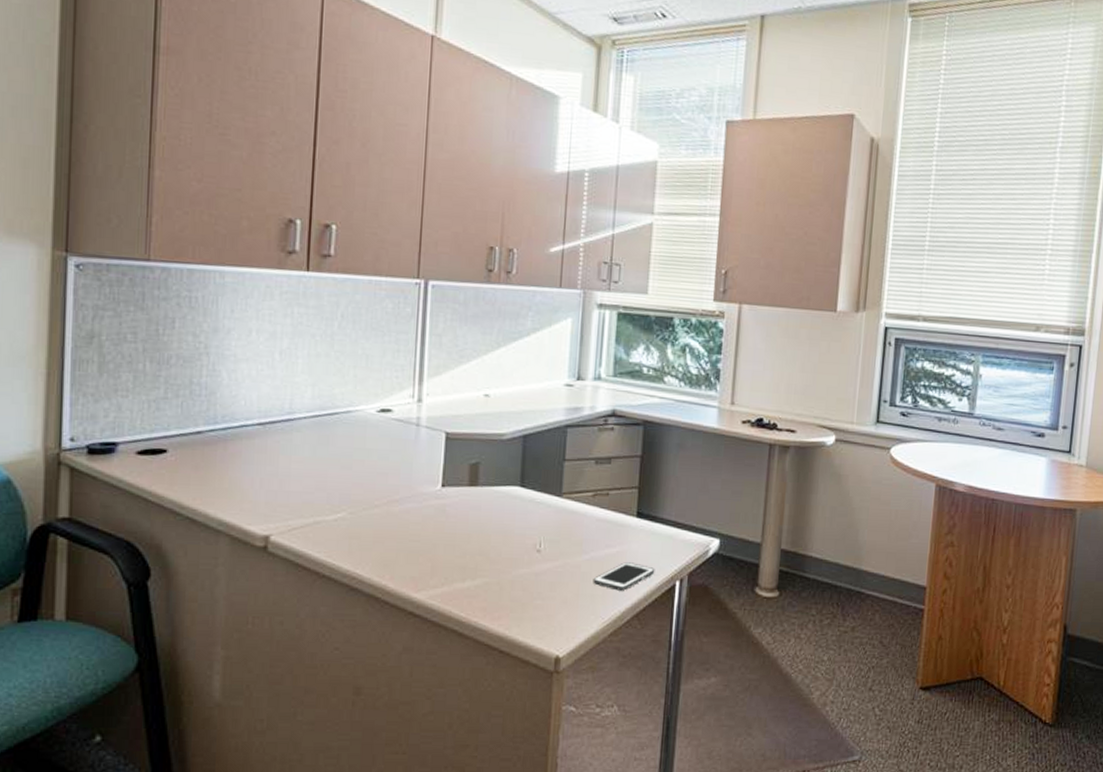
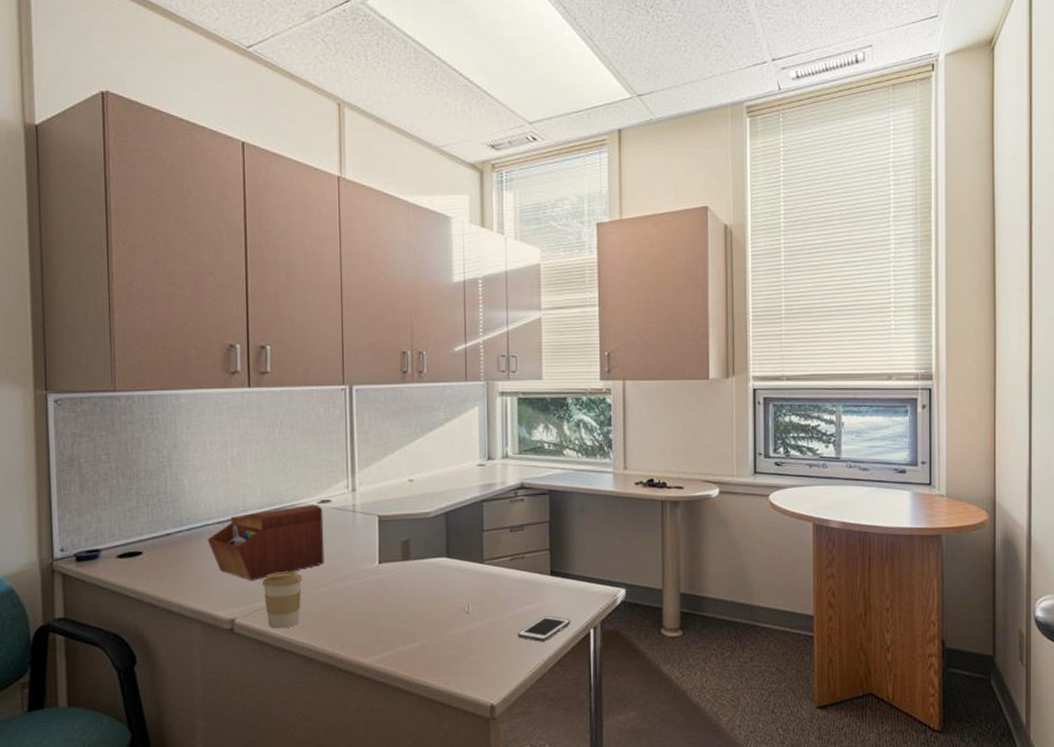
sewing box: none [244,412,382,494] -> present [207,504,325,581]
coffee cup: none [305,487,353,551] -> present [262,571,303,629]

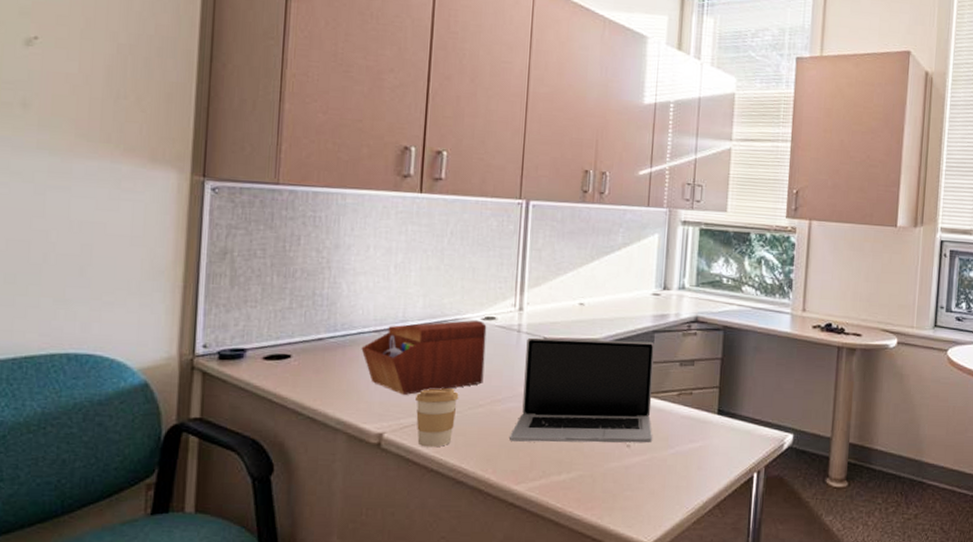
laptop: none [354,511,491,617] -> present [510,337,655,443]
cell phone: present [517,616,571,642] -> none [678,456,735,482]

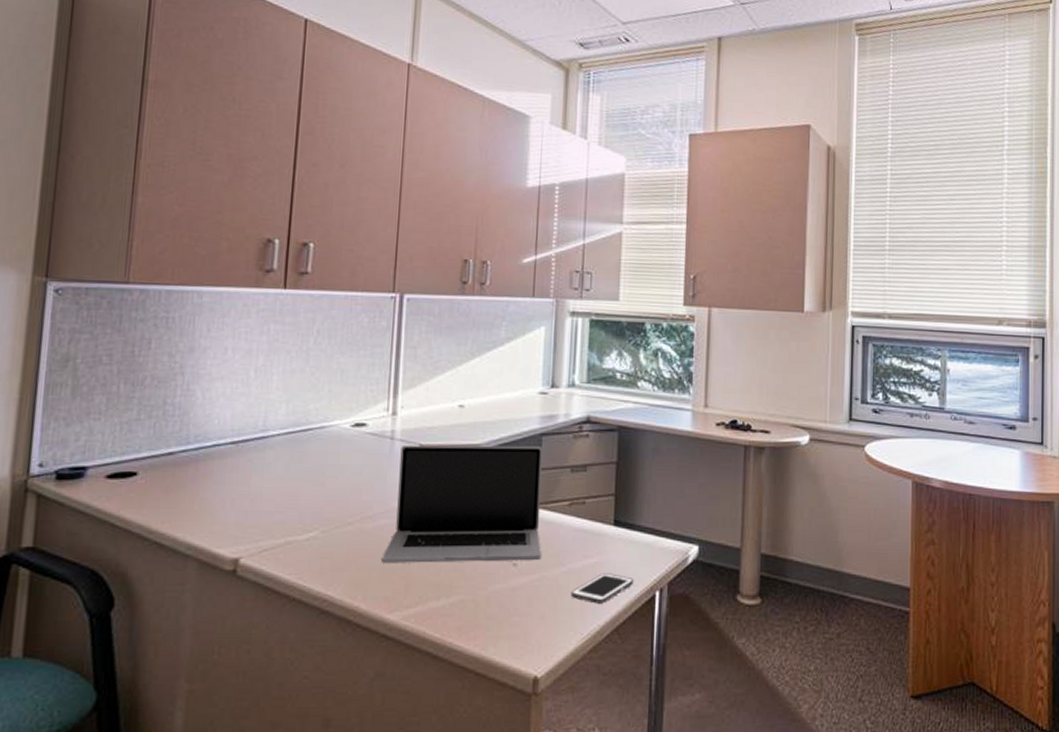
sewing box: present [361,320,487,395] -> none [216,427,357,514]
coffee cup: present [416,388,459,448] -> none [276,505,325,573]
cell phone: none [678,456,735,482] -> present [571,573,634,604]

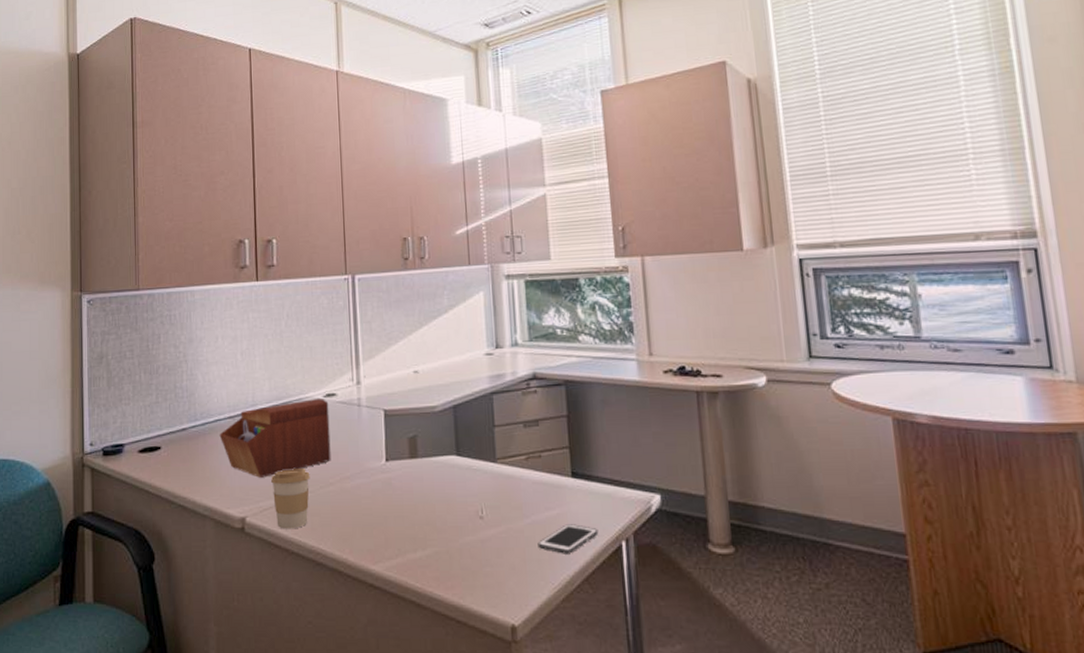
sewing box: none [216,427,357,514] -> present [219,398,331,478]
coffee cup: none [276,505,325,573] -> present [271,468,310,529]
laptop: present [382,445,543,563] -> none [362,405,506,519]

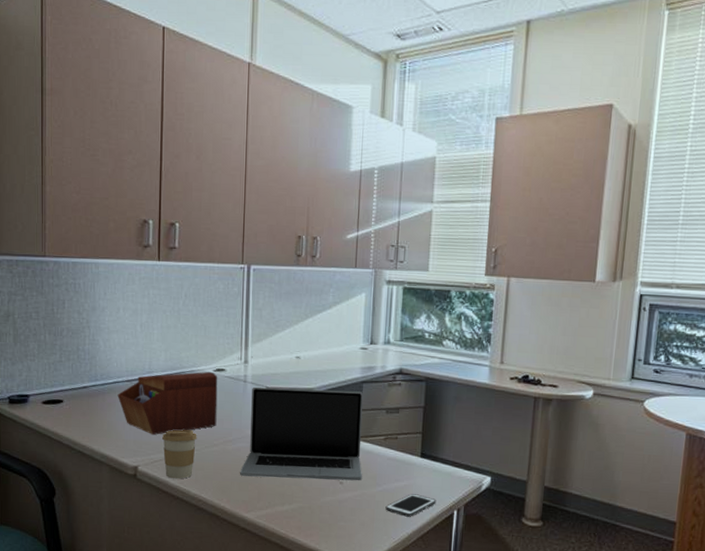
laptop: none [362,405,506,519] -> present [240,386,364,481]

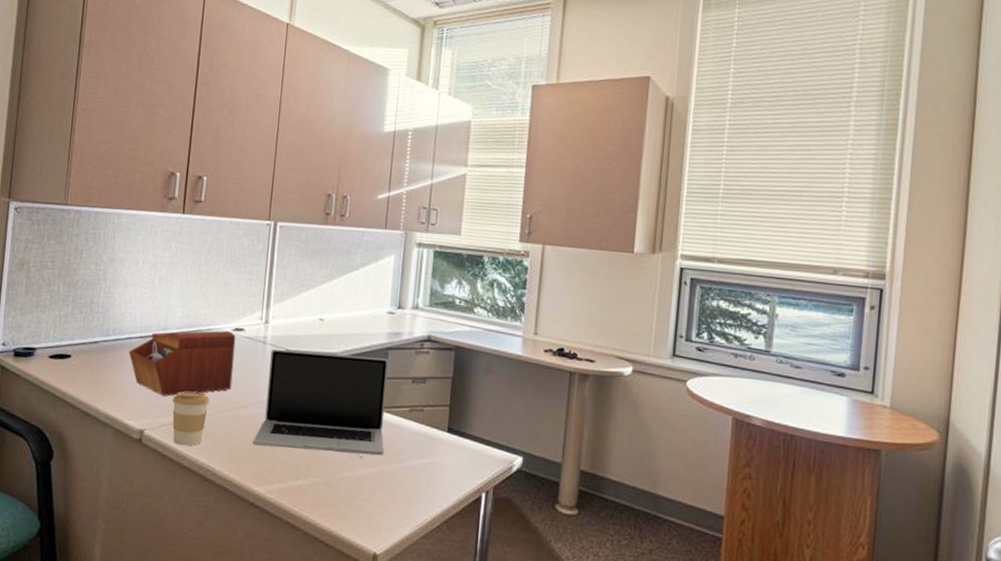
cell phone: present [385,494,437,517] -> none [407,472,463,499]

